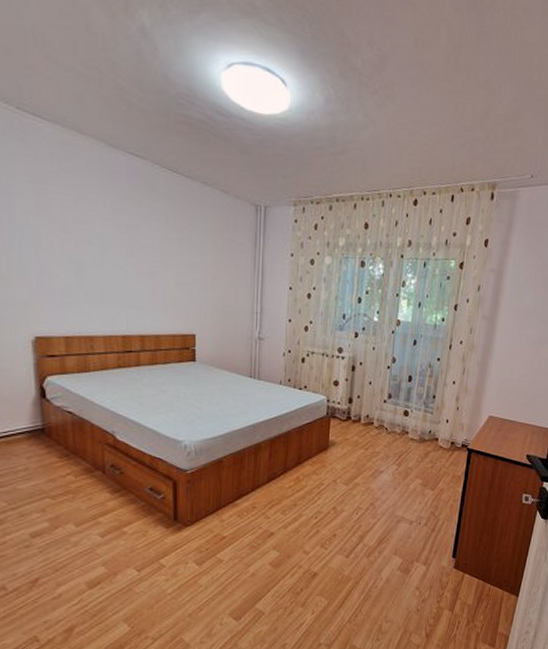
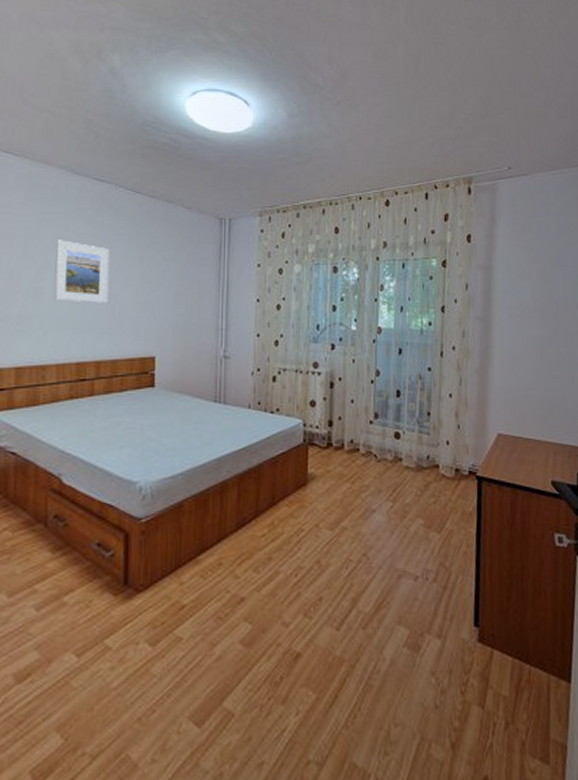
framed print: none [95,215,149,281] -> present [54,240,109,303]

